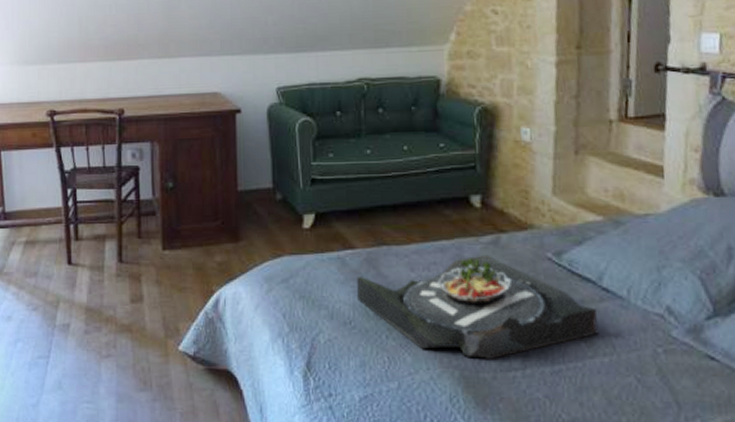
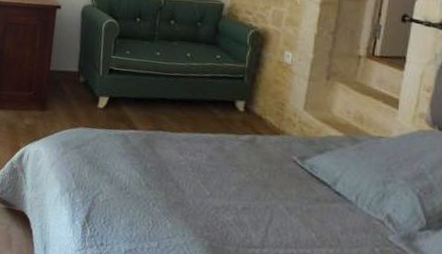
serving tray: present [356,254,599,359] -> none [133,150,329,236]

